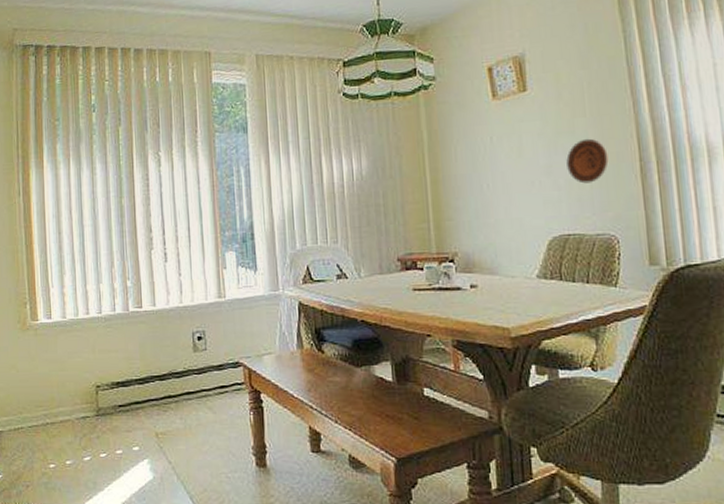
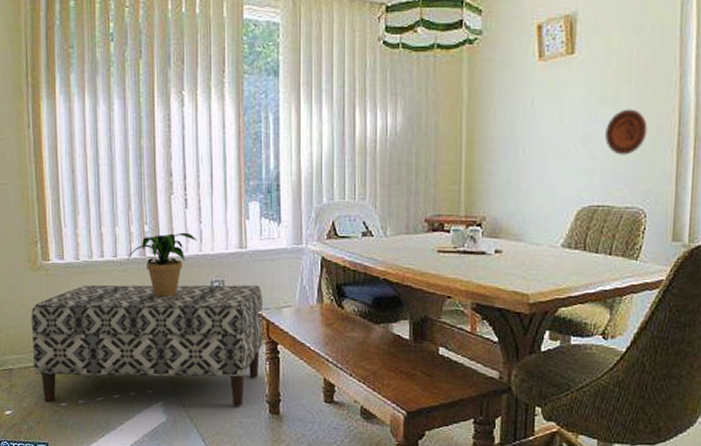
bench: none [20,334,246,465] -> present [31,285,263,406]
potted plant: none [112,285,178,351] -> present [127,232,198,297]

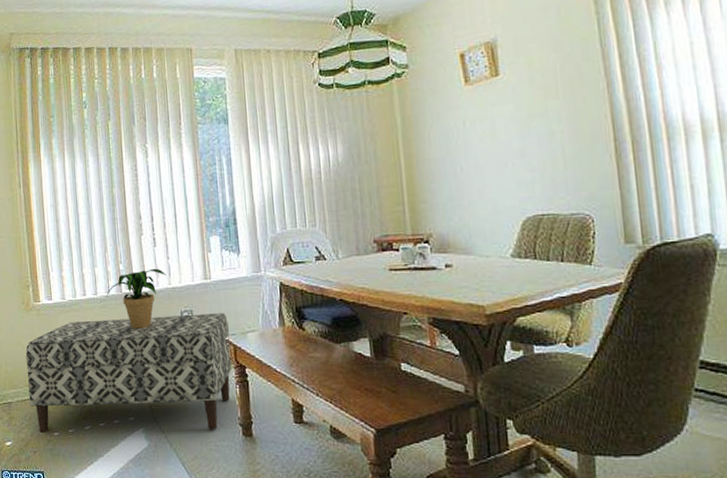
decorative plate: present [605,109,648,155] -> none [539,120,583,165]

